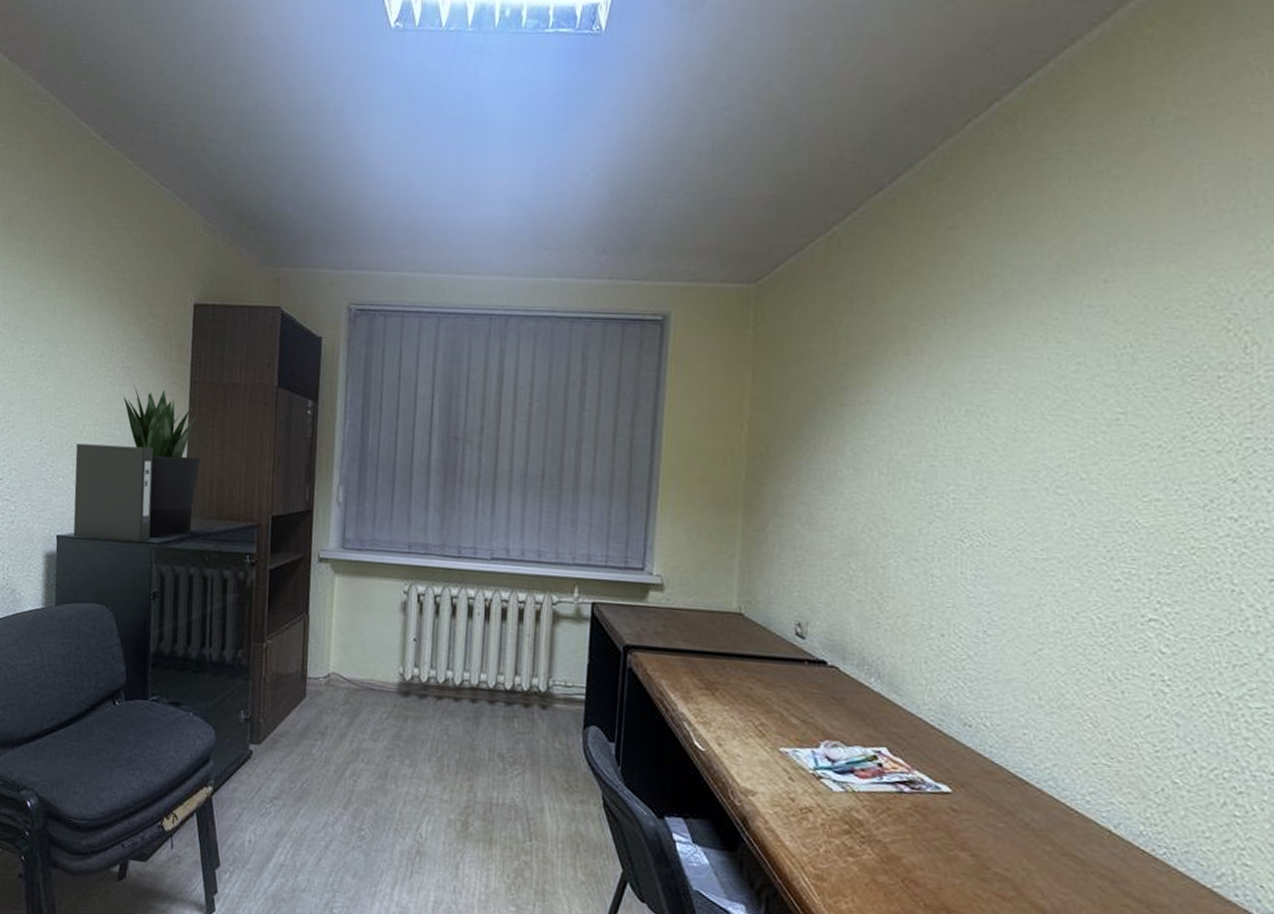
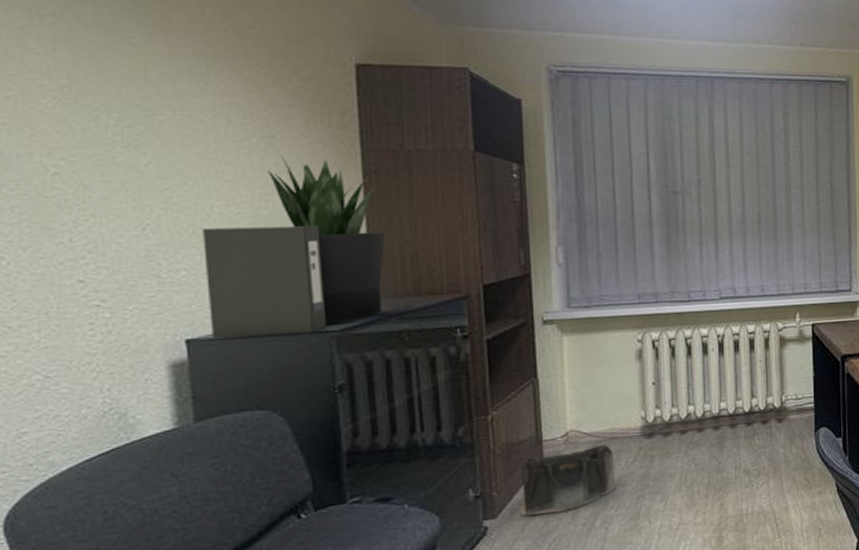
saddlebag: none [280,692,369,754] -> present [520,444,616,516]

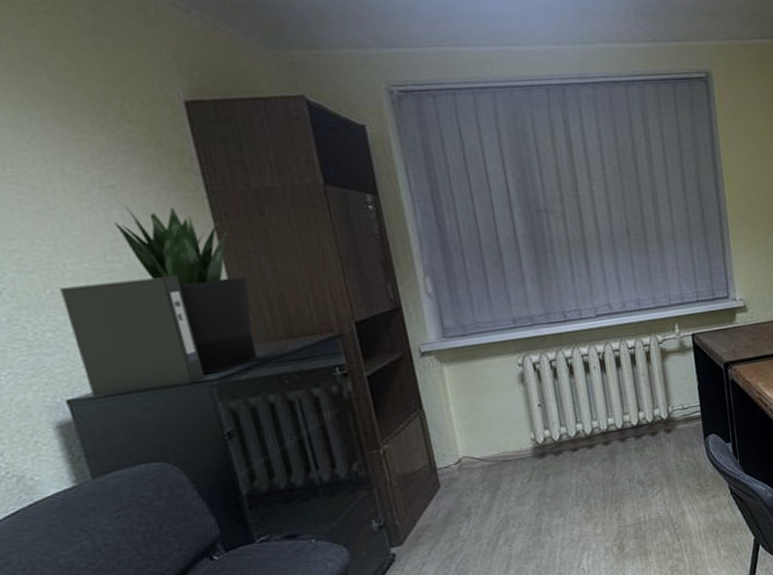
saddlebag: present [520,444,616,516] -> none [419,467,515,541]

